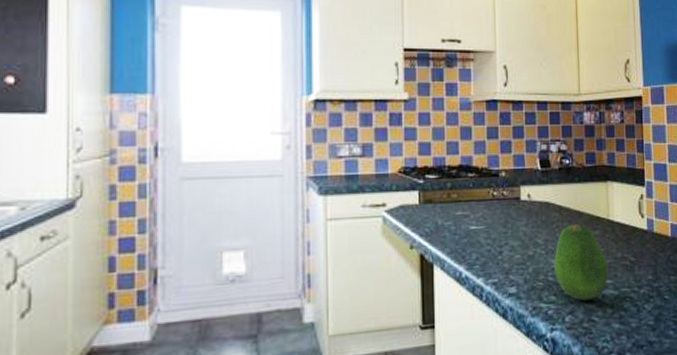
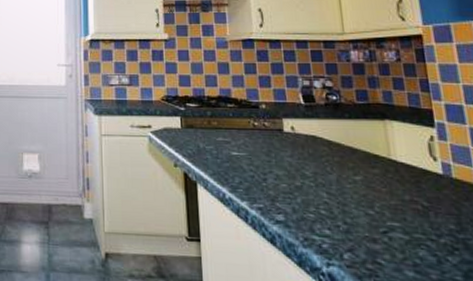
fruit: present [554,223,608,301] -> none [325,159,395,241]

